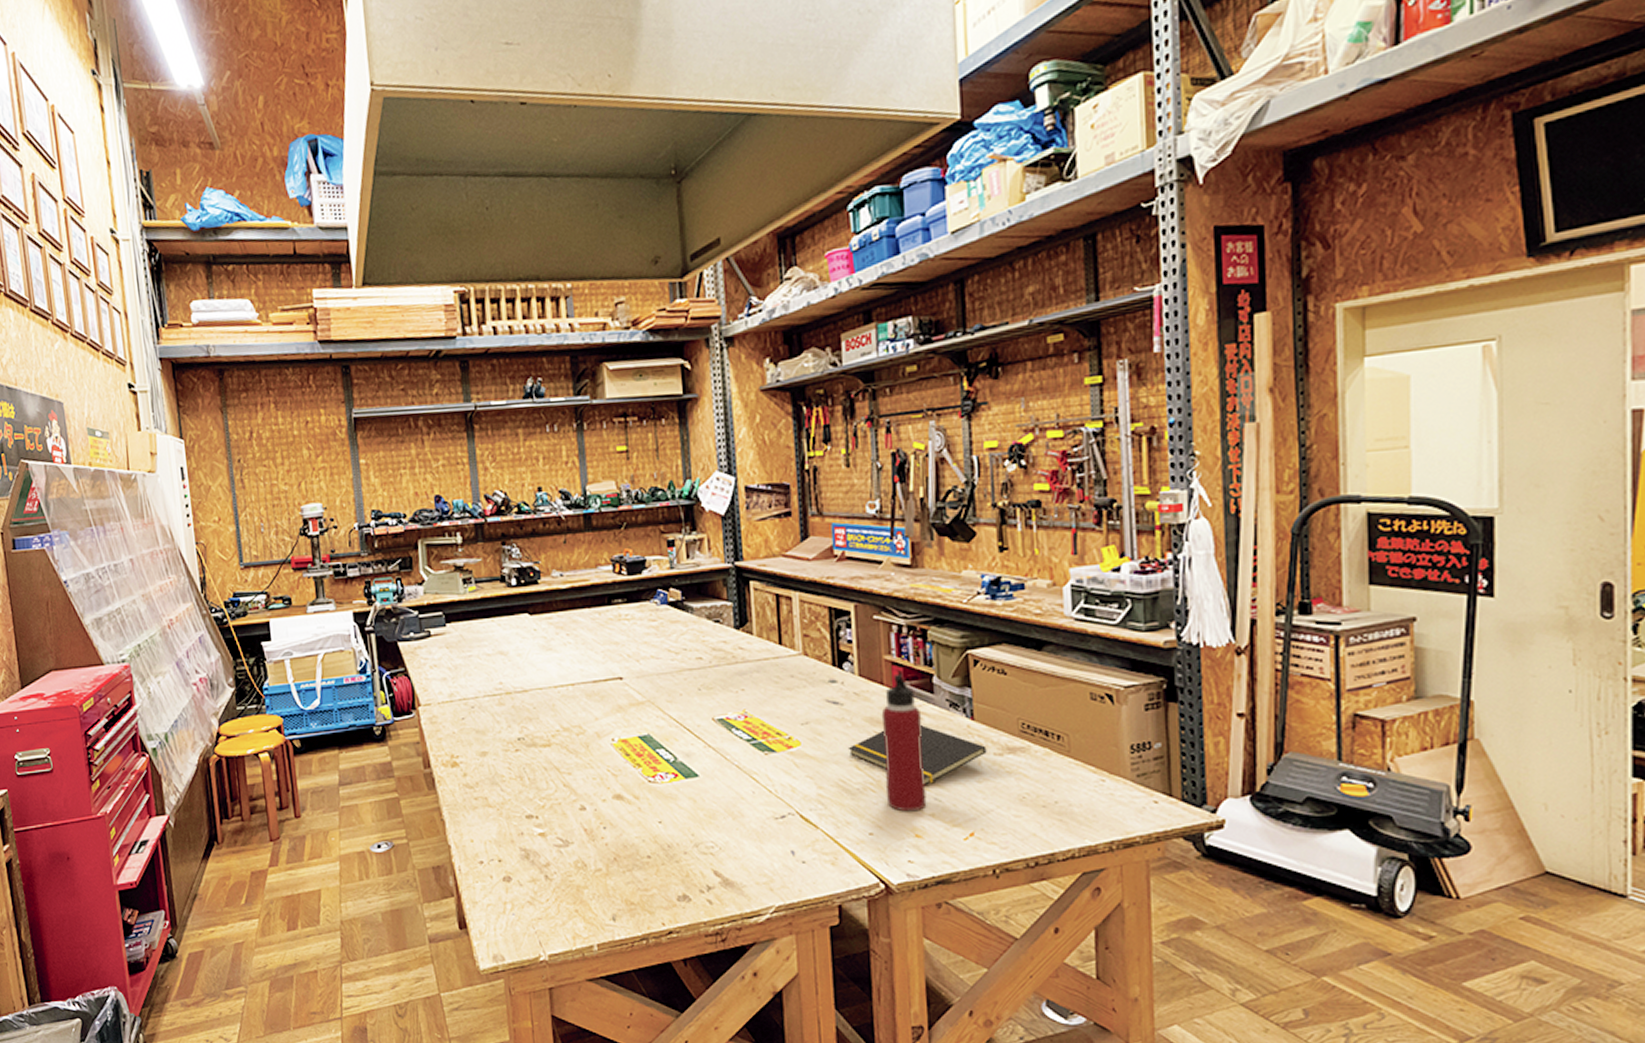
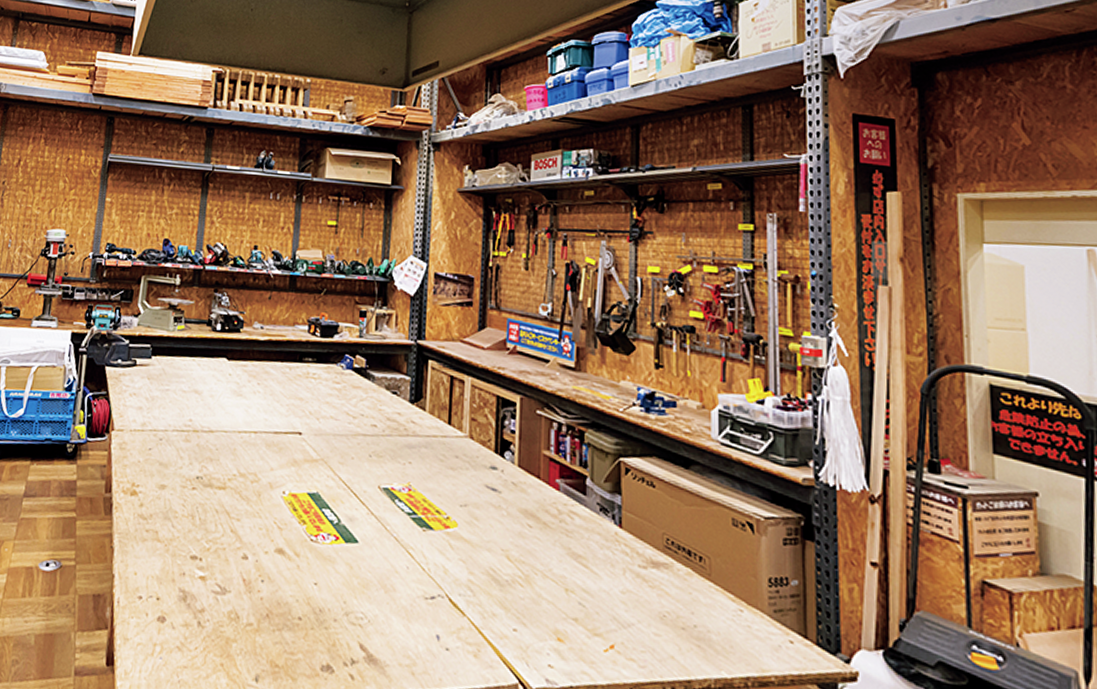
notepad: present [848,725,987,785] -> none [501,525,632,588]
water bottle: present [881,670,927,812] -> none [532,467,573,614]

